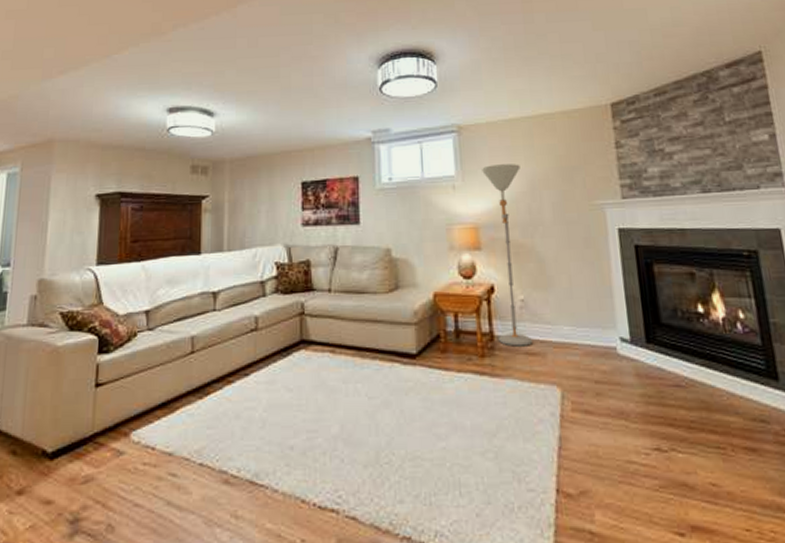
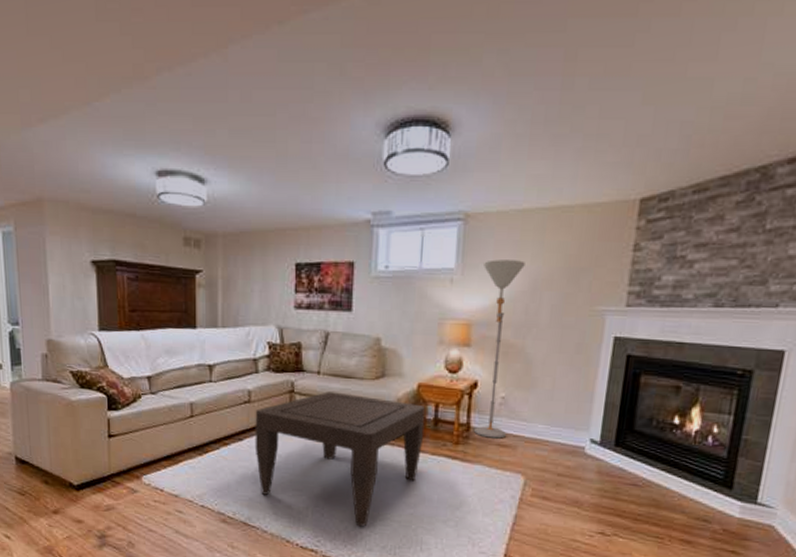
coffee table: none [262,310,447,472] -> present [255,391,426,527]

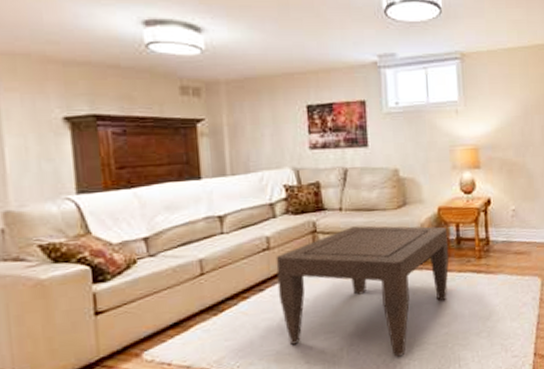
floor lamp: present [474,259,525,439] -> none [482,90,520,248]

